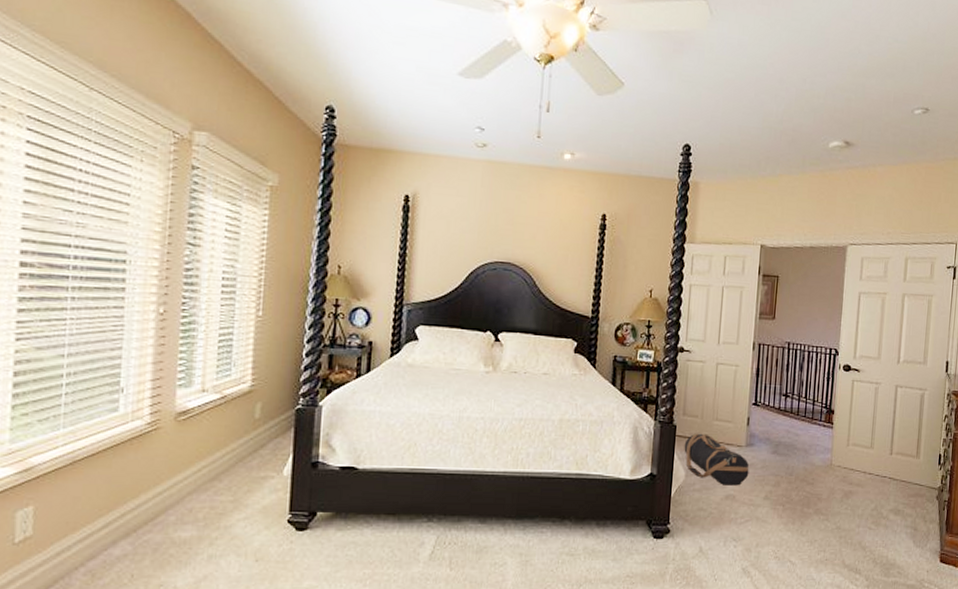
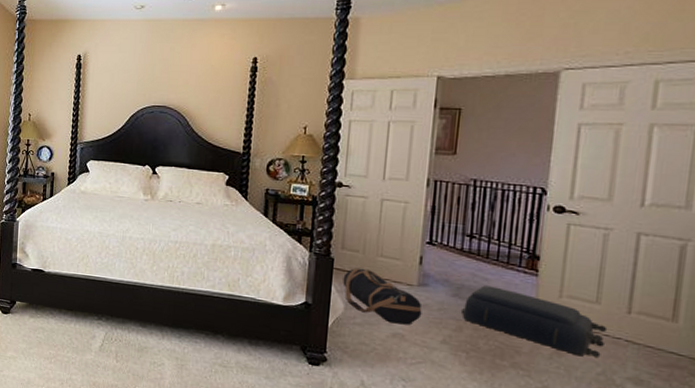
suitcase: none [778,441,878,496] -> present [460,285,608,357]

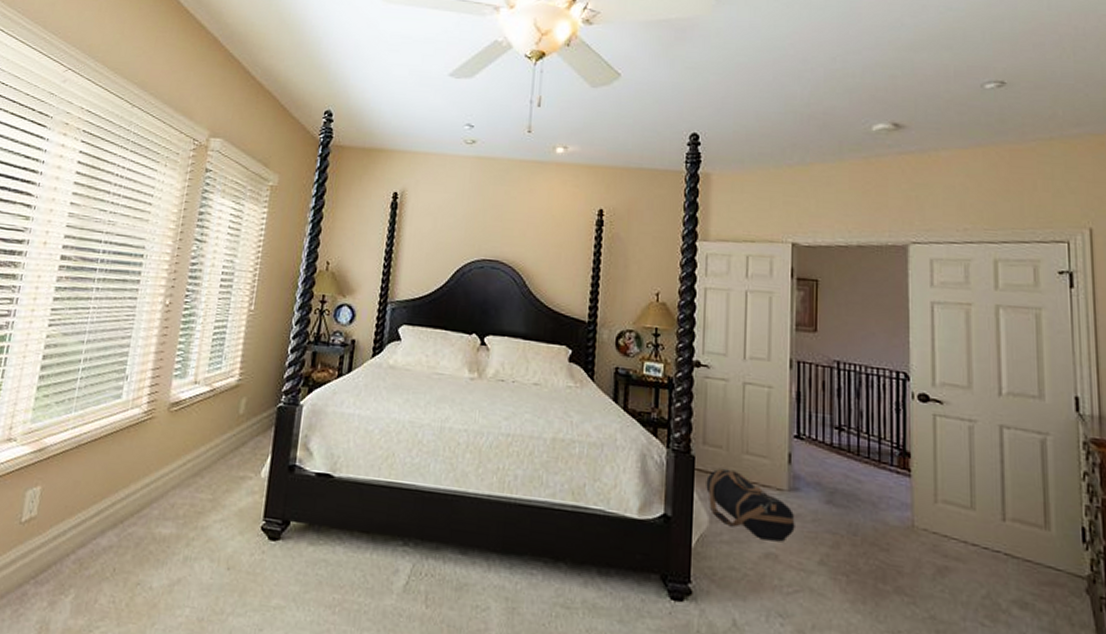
suitcase: present [460,285,608,357] -> none [836,489,986,576]

